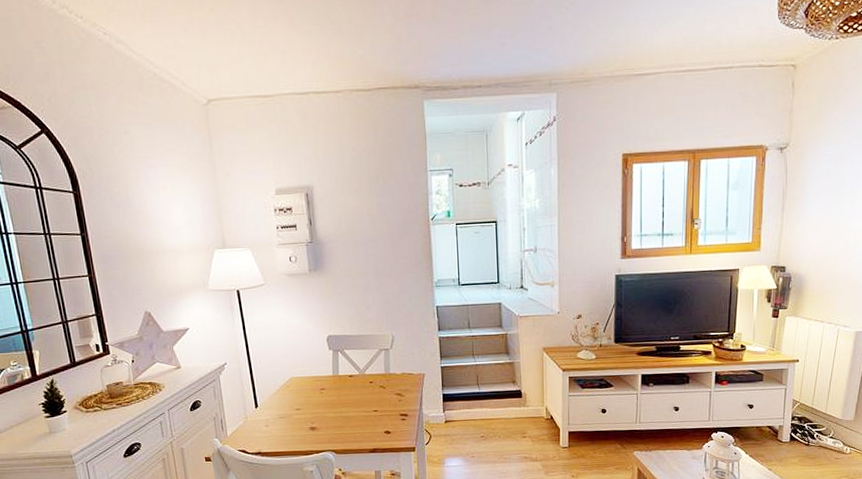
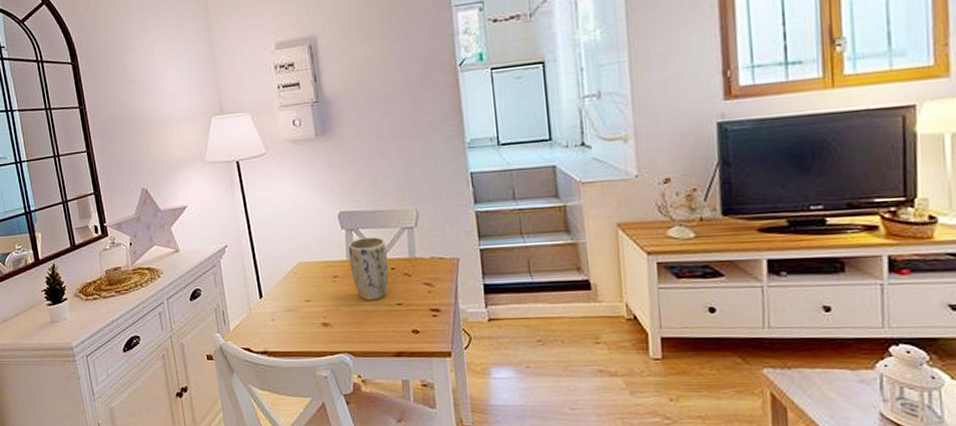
plant pot: none [334,356,368,409] -> present [348,237,389,301]

